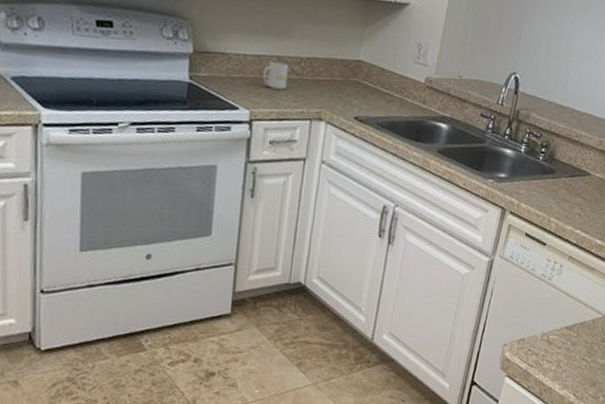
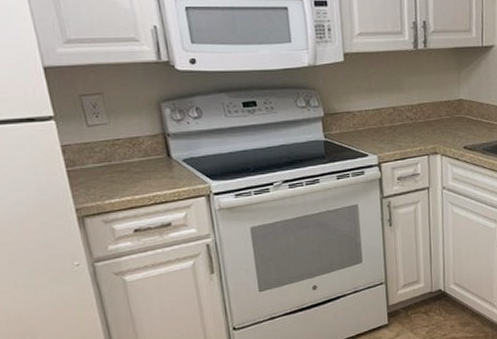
mug: present [262,62,288,90] -> none [383,112,404,134]

